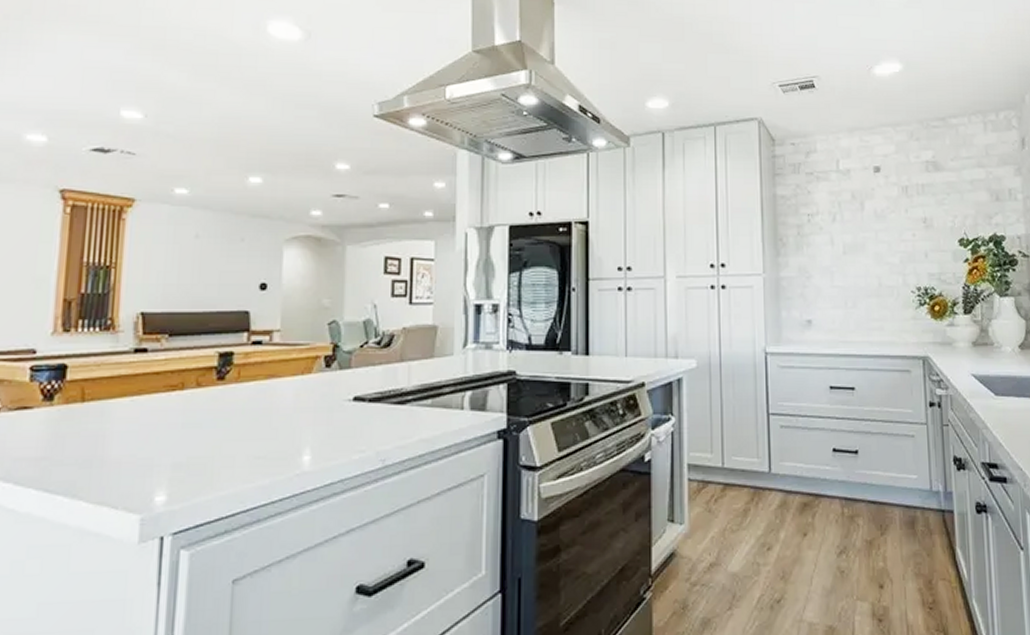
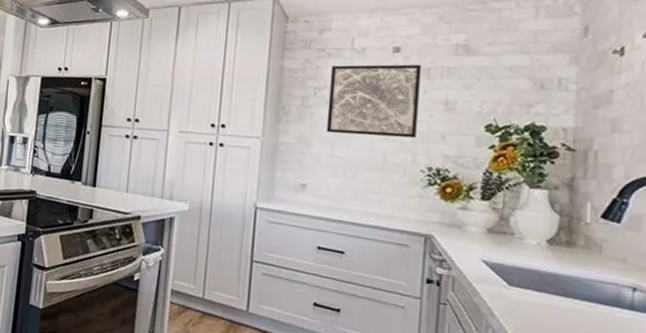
wall art: none [821,183,903,262] -> present [326,64,422,139]

